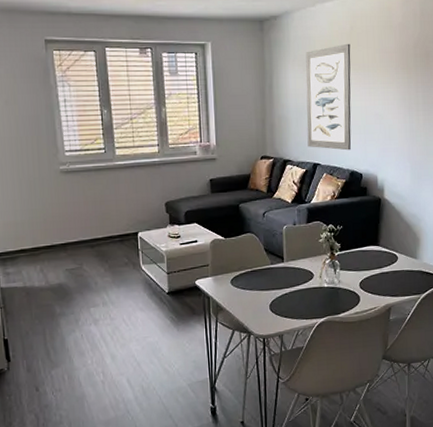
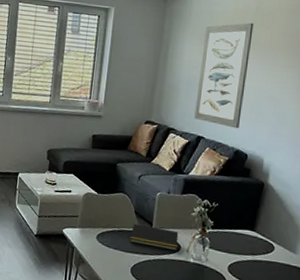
notepad: none [264,260,311,281] -> present [130,223,179,251]

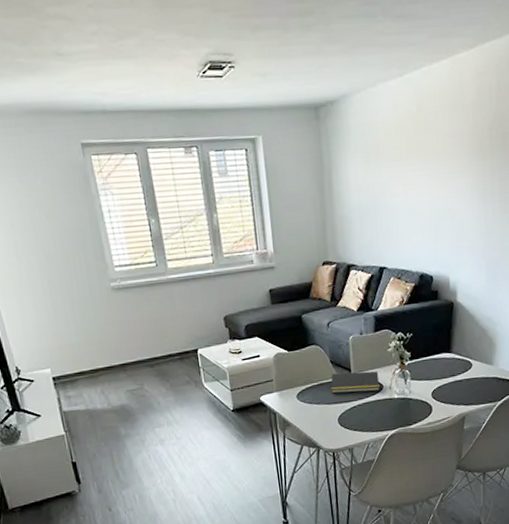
wall art: present [194,22,254,129] -> none [367,128,420,251]

